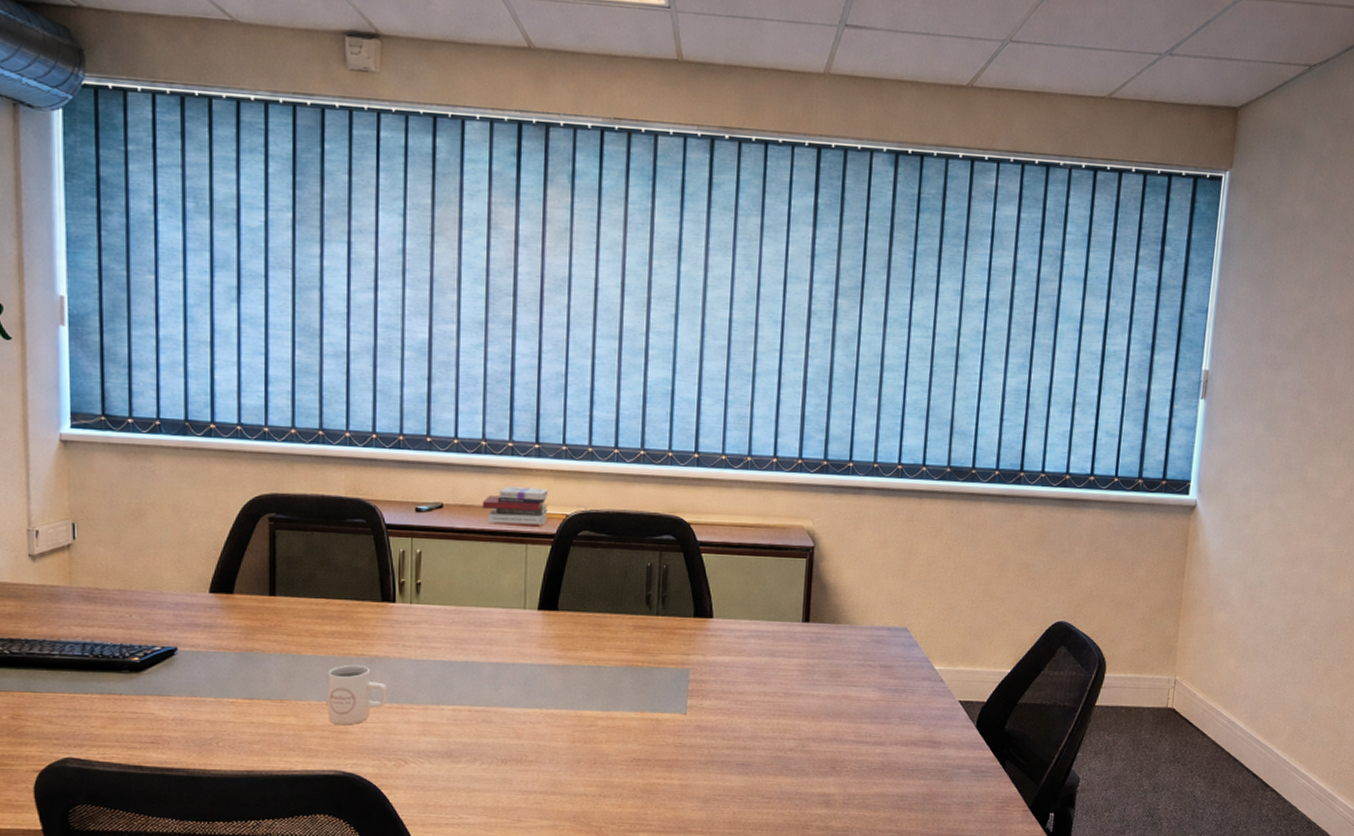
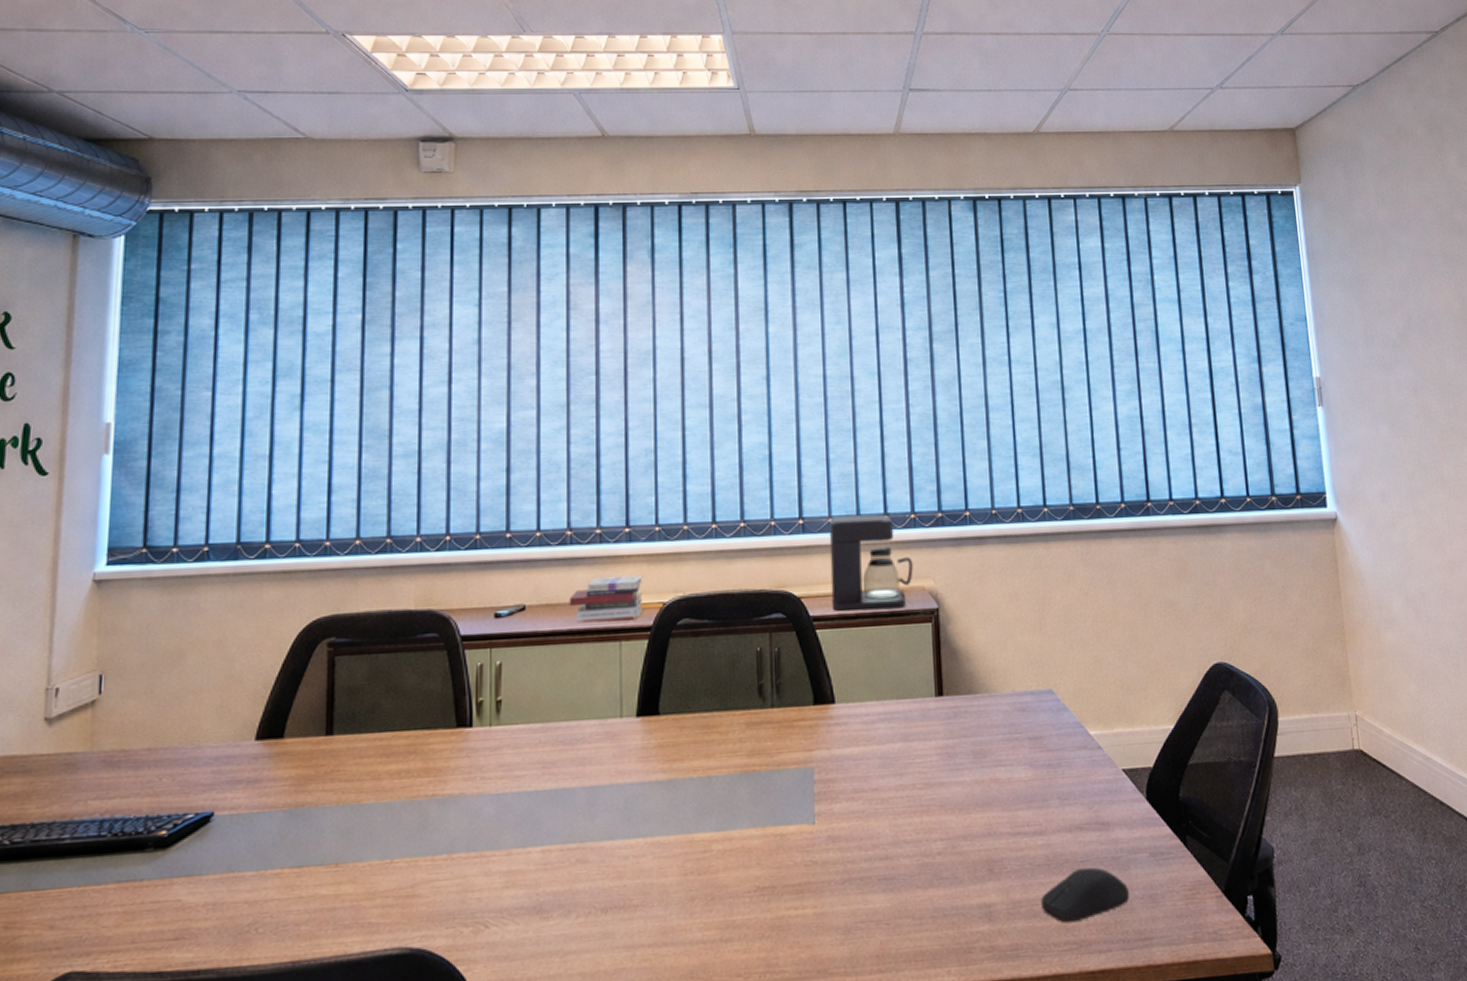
mug: present [326,664,388,725] -> none [390,807,464,888]
coffee maker: none [717,454,795,543] -> present [829,514,913,611]
computer mouse: none [872,775,949,816] -> present [1041,867,1129,923]

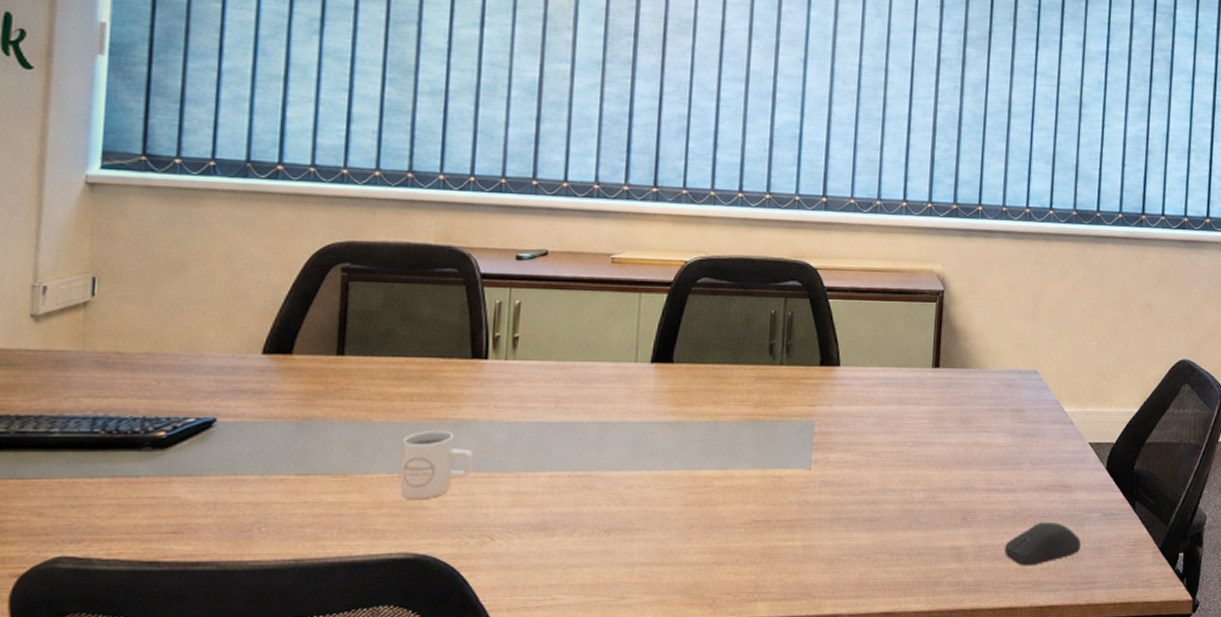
mug: none [390,807,464,888] -> present [398,430,475,500]
books: present [569,575,645,623] -> none [592,232,667,274]
coffee maker: present [829,514,913,611] -> none [845,198,925,288]

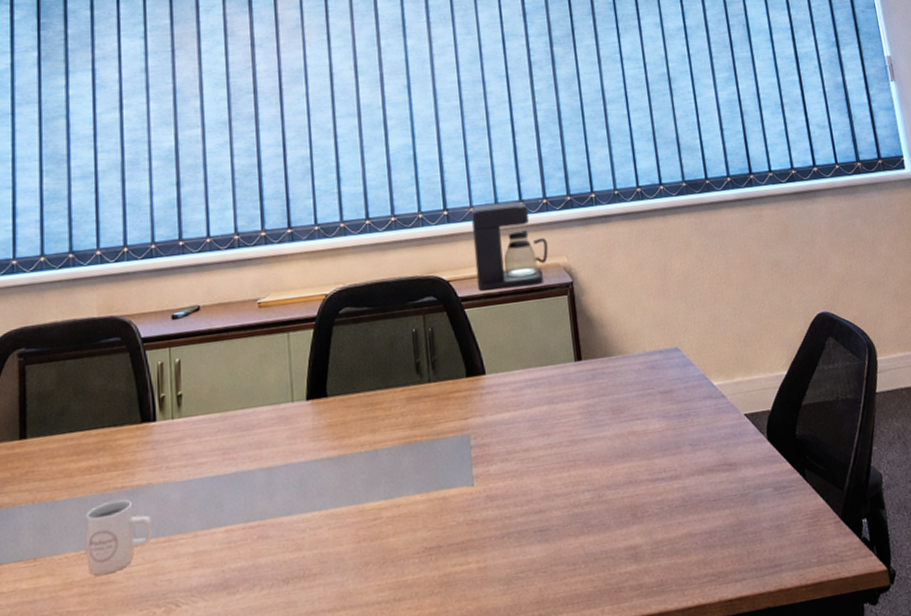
coffee maker: none [845,198,925,288] -> present [471,201,548,291]
computer mouse: present [1004,521,1081,566] -> none [681,504,759,558]

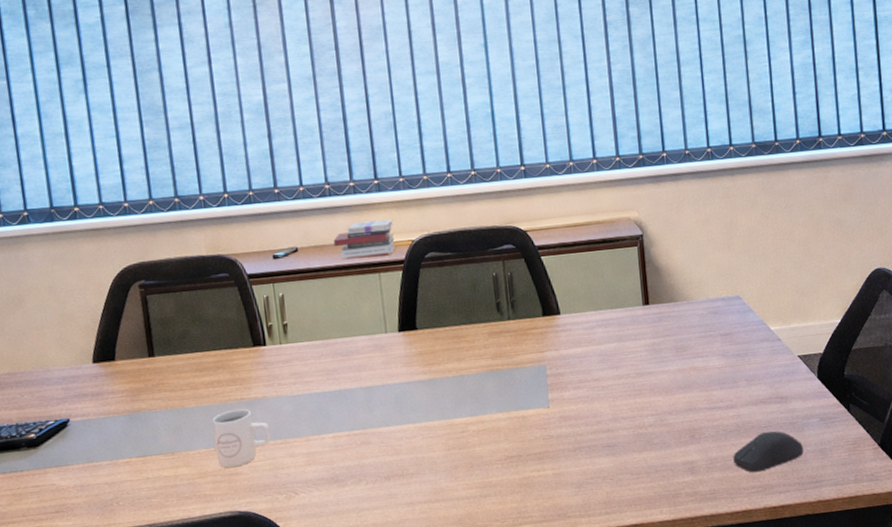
books: none [239,271,309,318] -> present [333,219,397,260]
coffee maker: present [471,201,548,291] -> none [547,158,620,241]
computer mouse: none [681,504,759,558] -> present [733,431,804,473]

